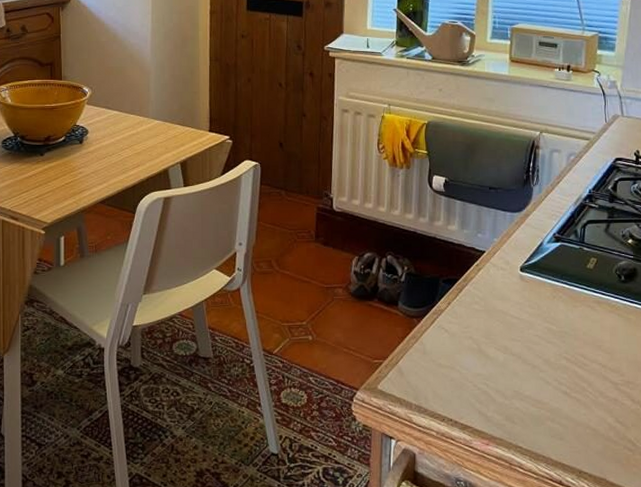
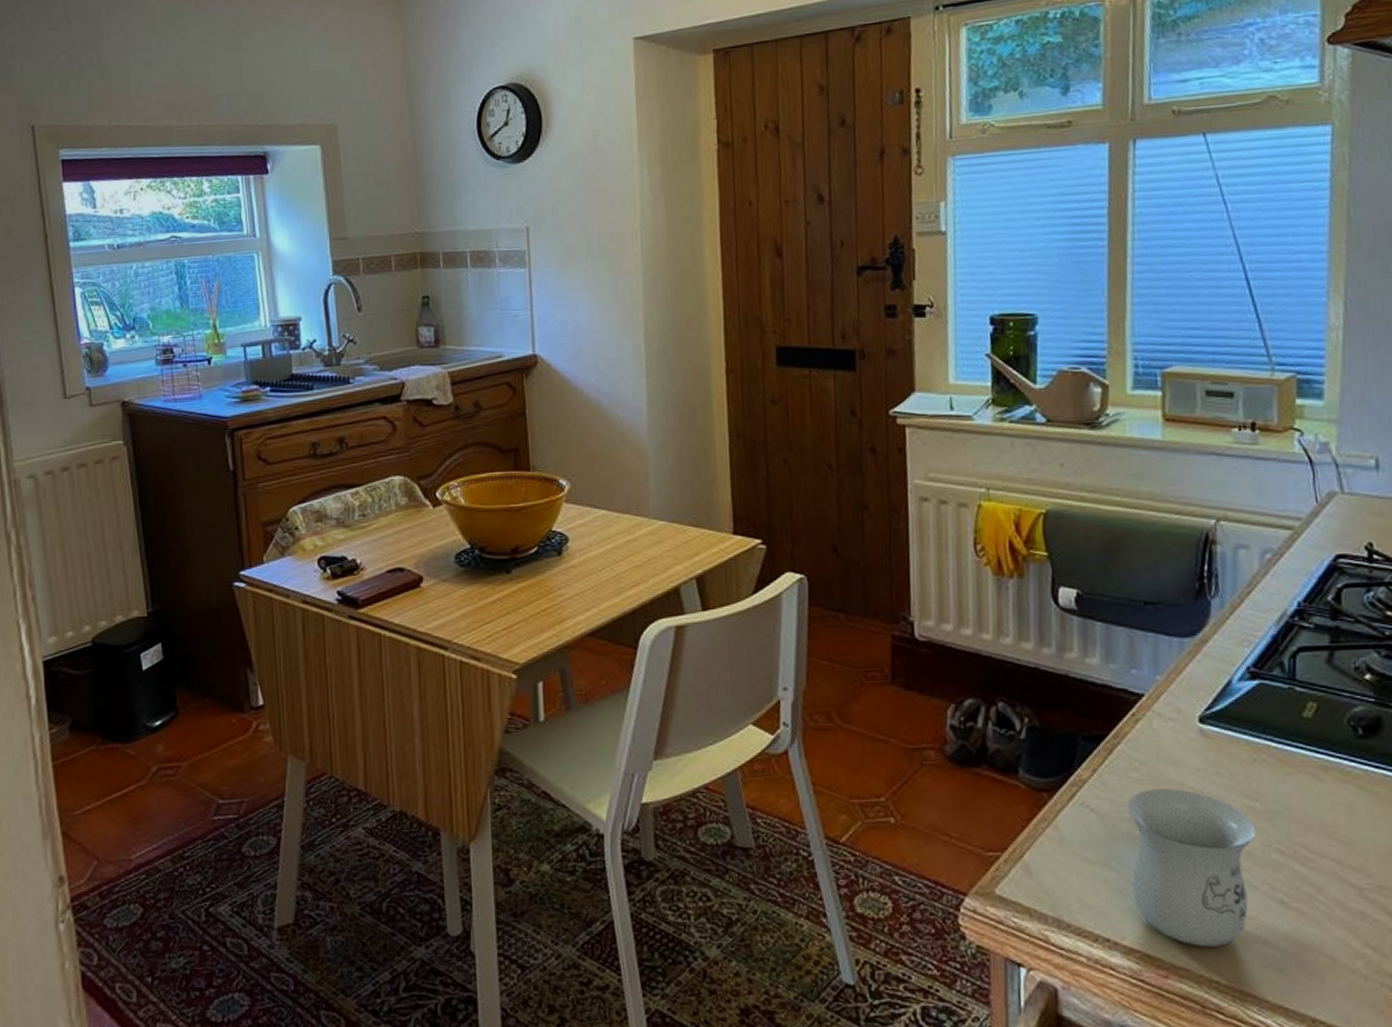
mug: none [469,316,552,423] -> present [1127,789,1256,947]

